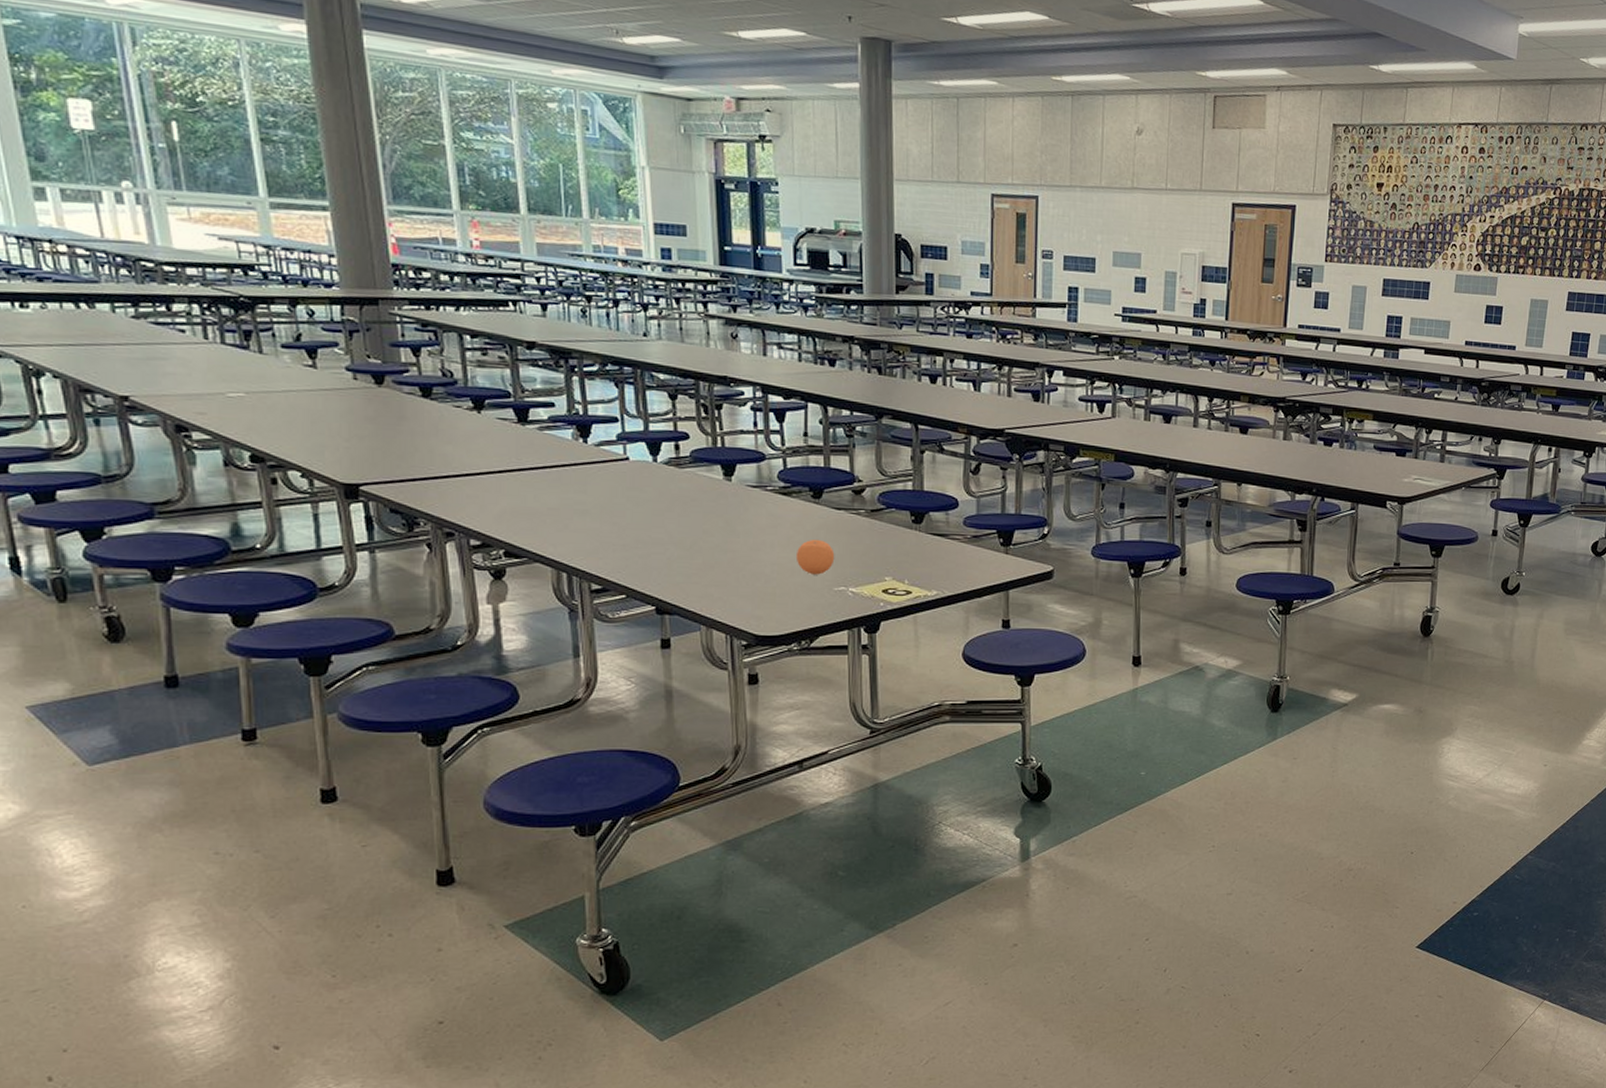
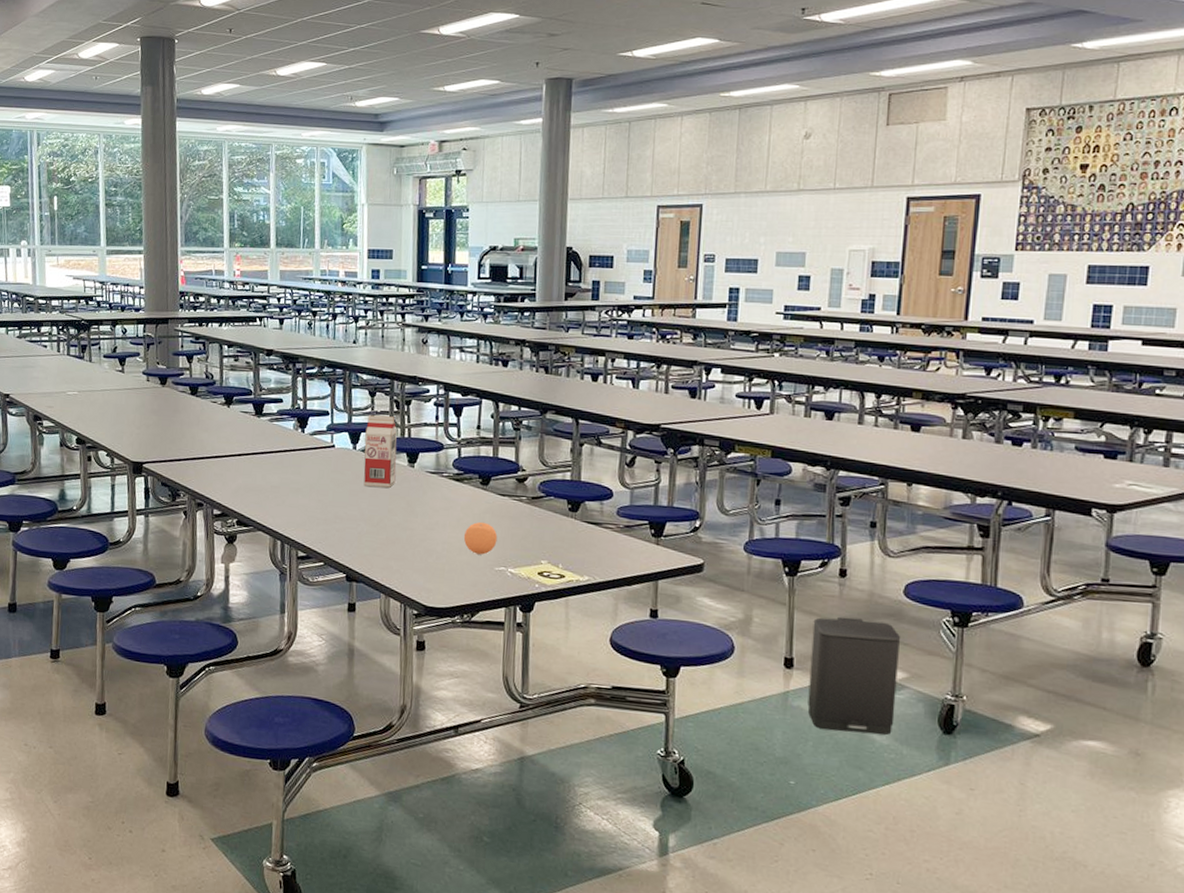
milk carton: none [667,421,710,505] -> present [363,415,397,488]
pedal bin: none [1155,613,1235,720] -> present [807,616,901,735]

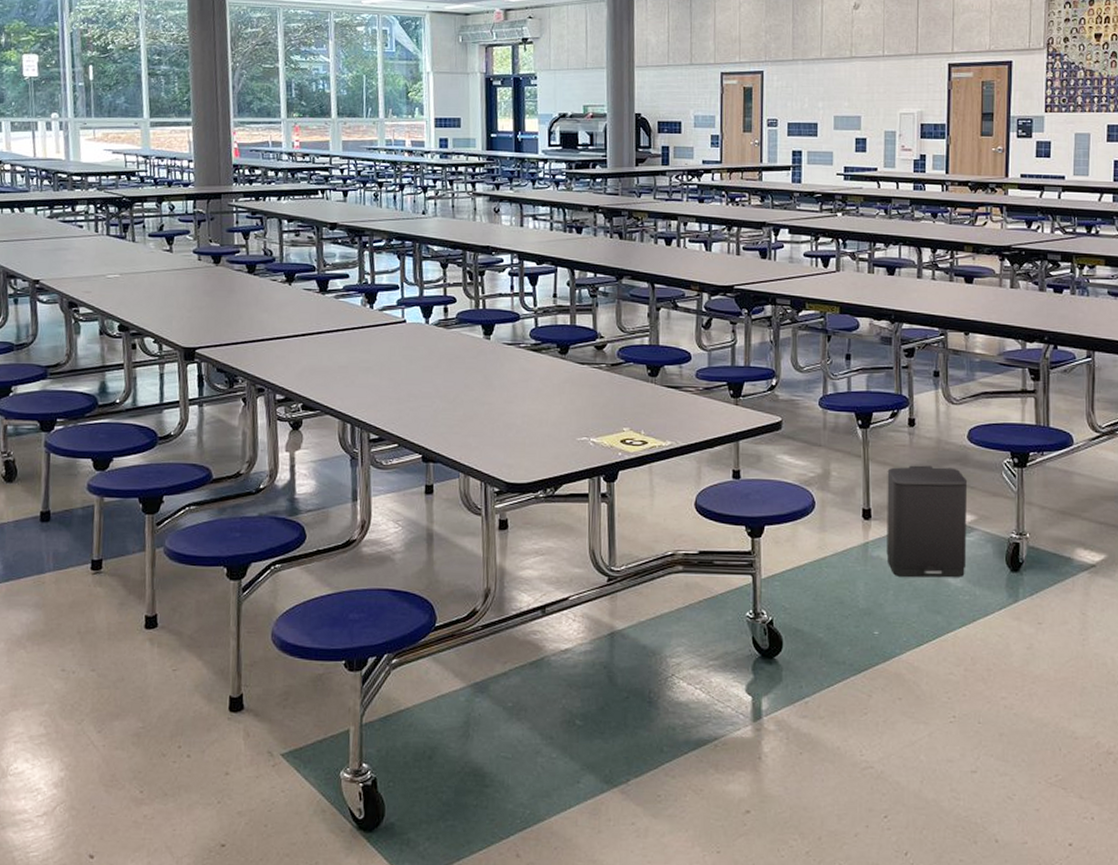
milk carton: present [363,415,397,488] -> none [437,287,472,362]
orange: present [463,521,498,555] -> none [543,392,578,426]

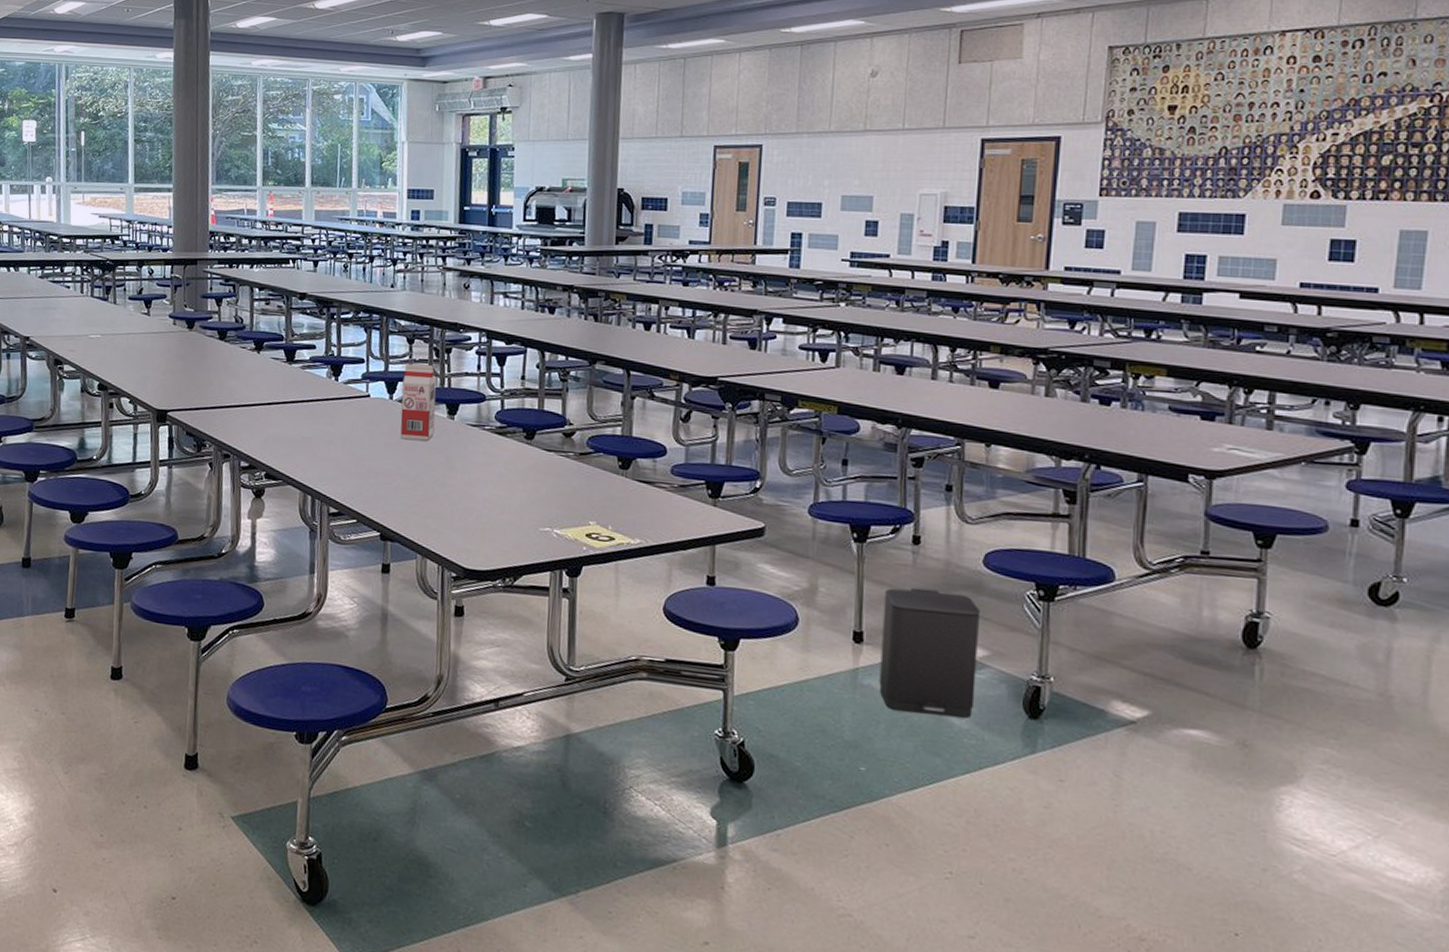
milk carton: none [437,287,472,362] -> present [400,363,436,441]

